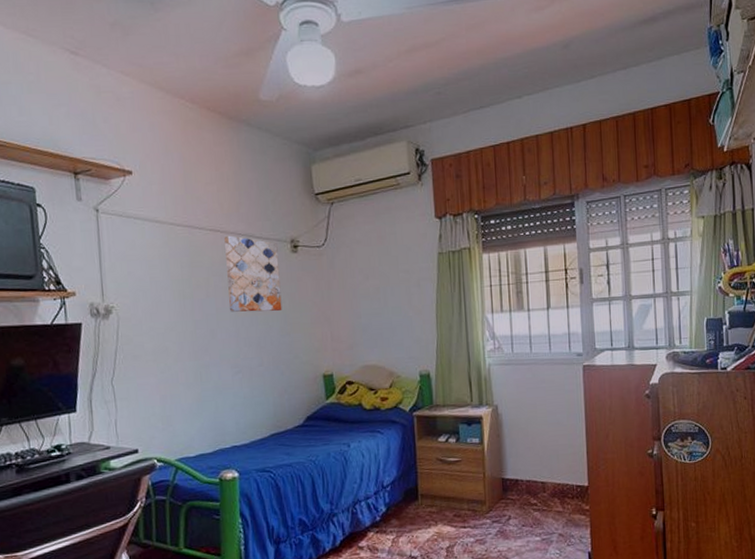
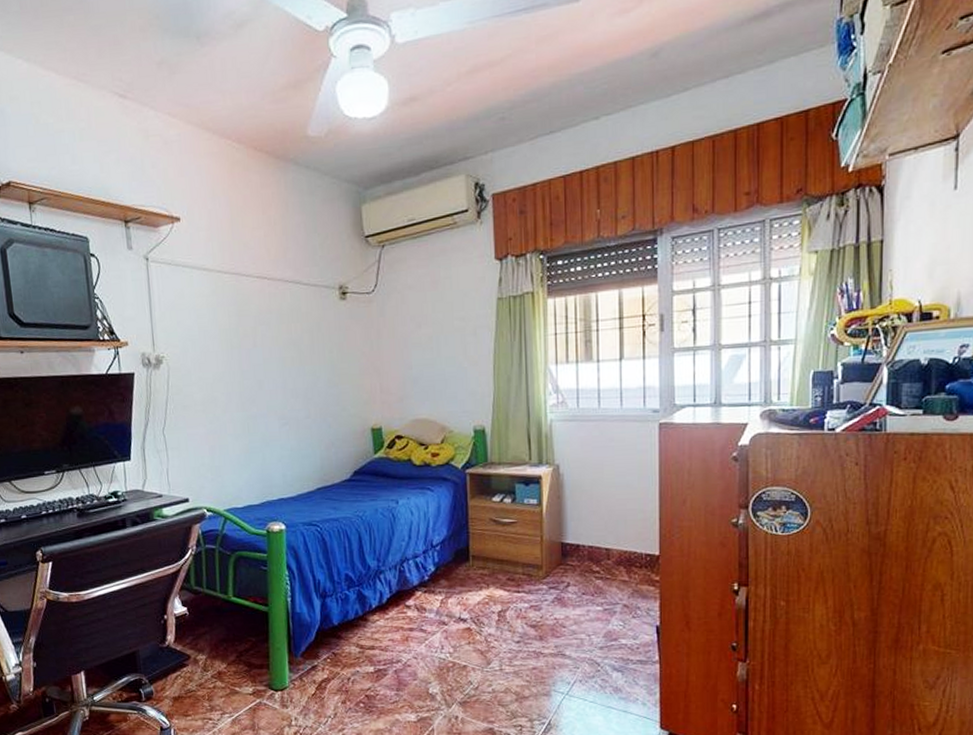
wall art: present [224,235,282,312] -> none [271,282,330,363]

